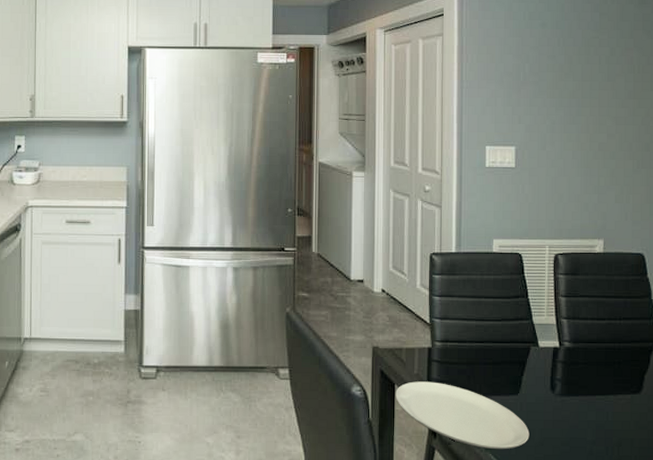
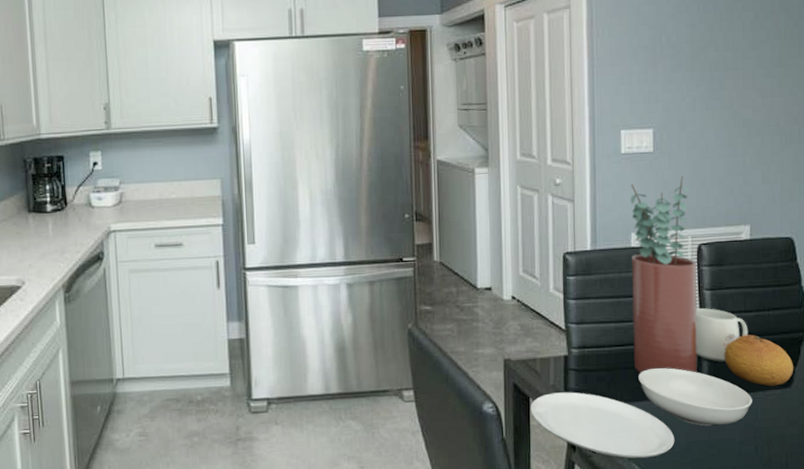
vase: none [492,190,553,373] -> present [630,176,697,374]
bowl: none [497,366,604,424] -> present [638,368,752,426]
mug: none [551,312,601,366] -> present [695,307,748,363]
fruit: none [577,341,644,391] -> present [723,334,794,387]

